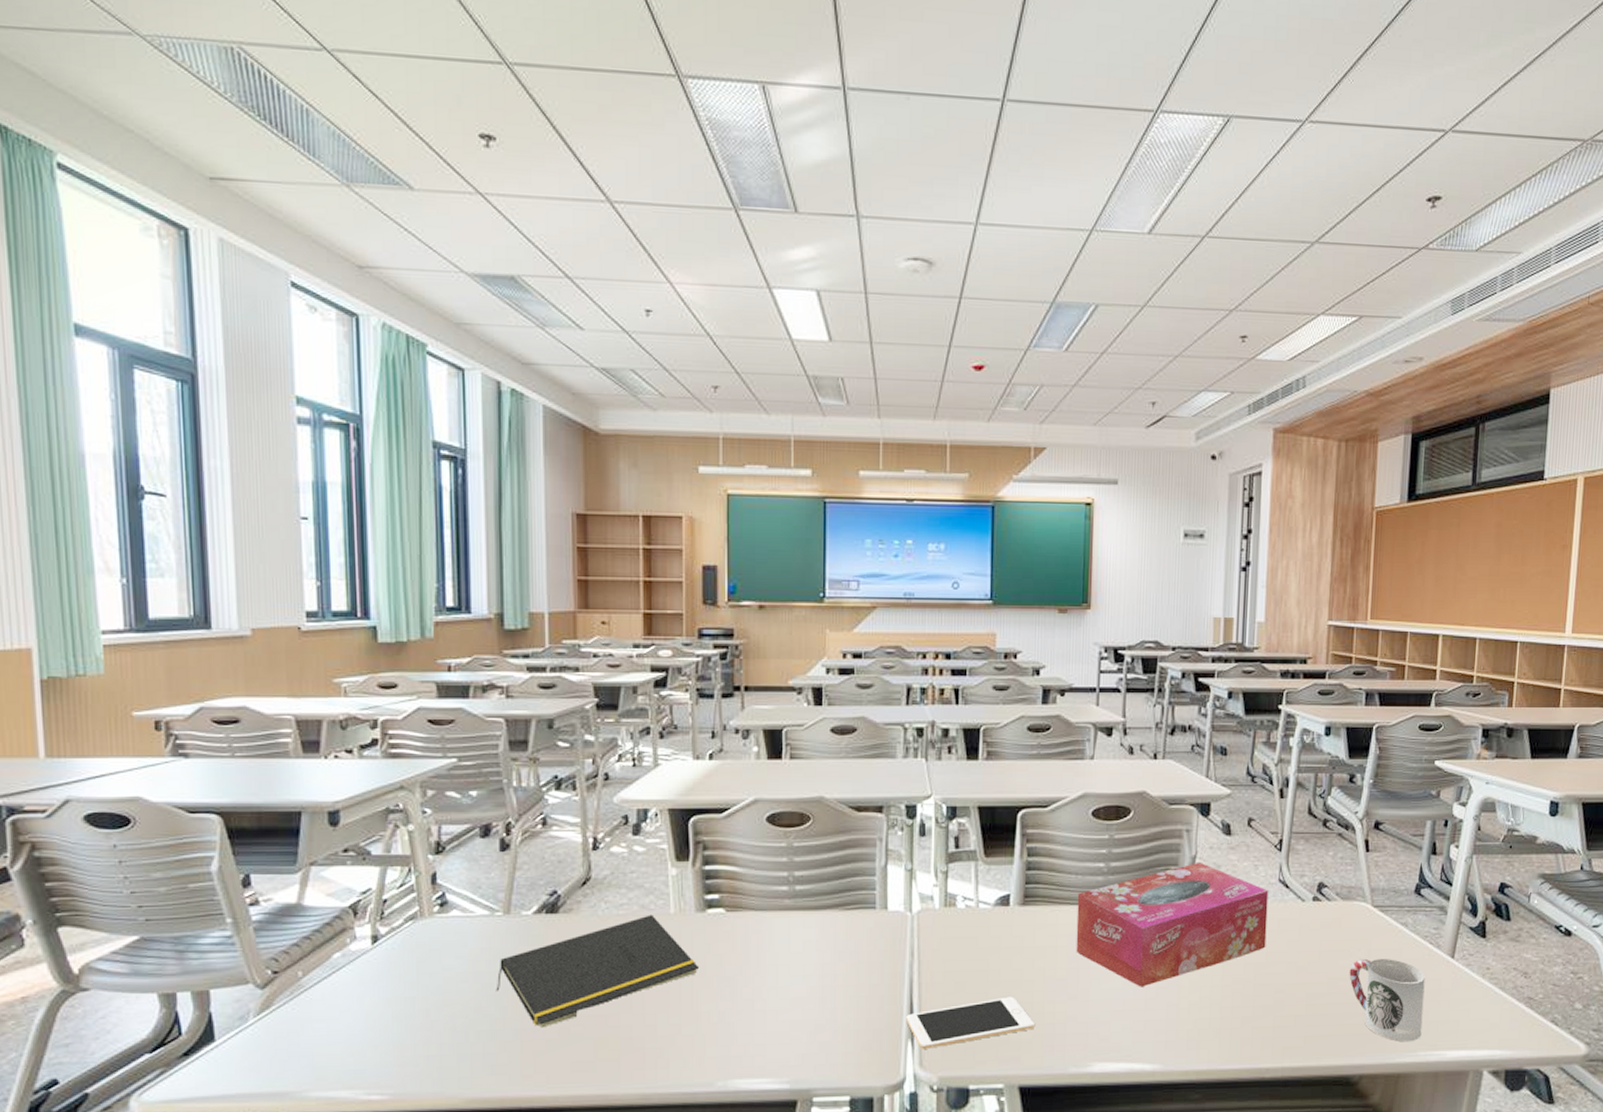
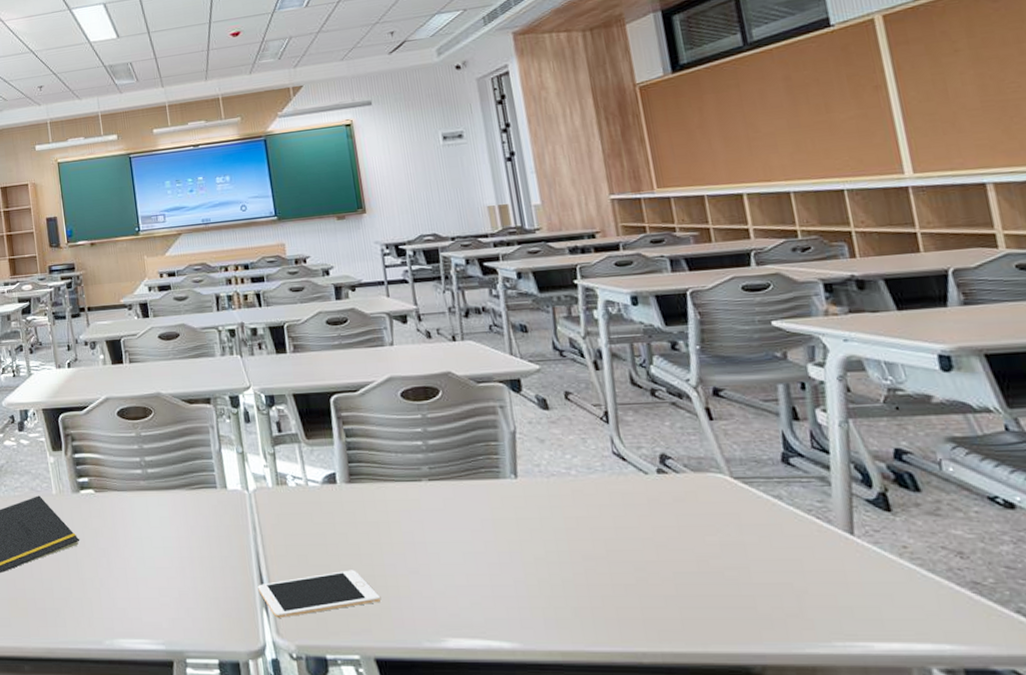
tissue box: present [1076,861,1269,987] -> none [400,436,613,563]
cup: present [1349,959,1425,1042] -> none [720,535,833,630]

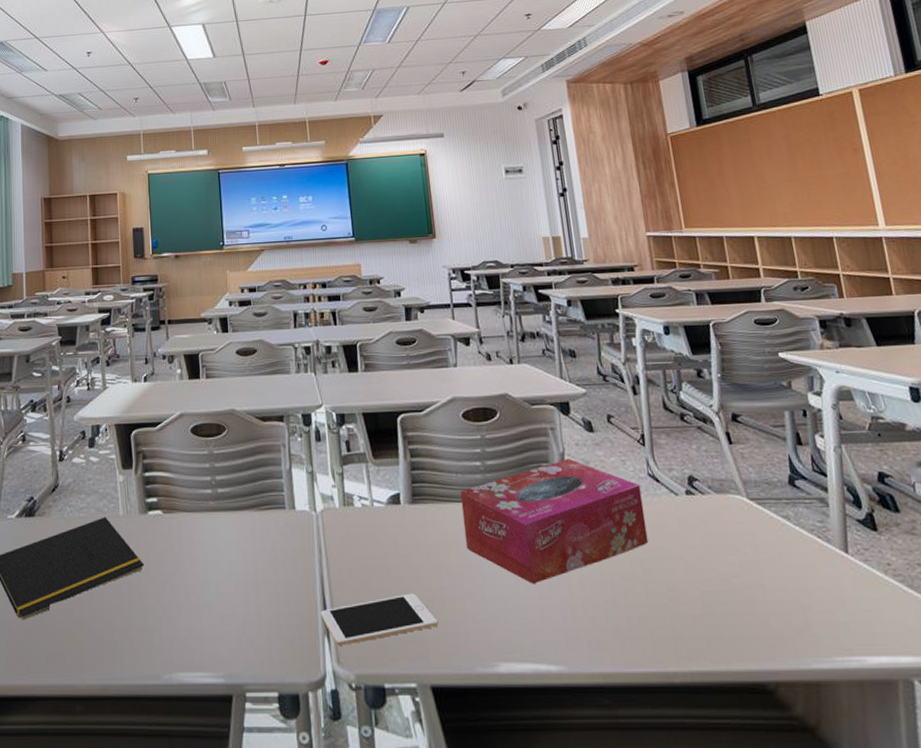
tissue box: none [400,436,613,563] -> present [460,458,649,584]

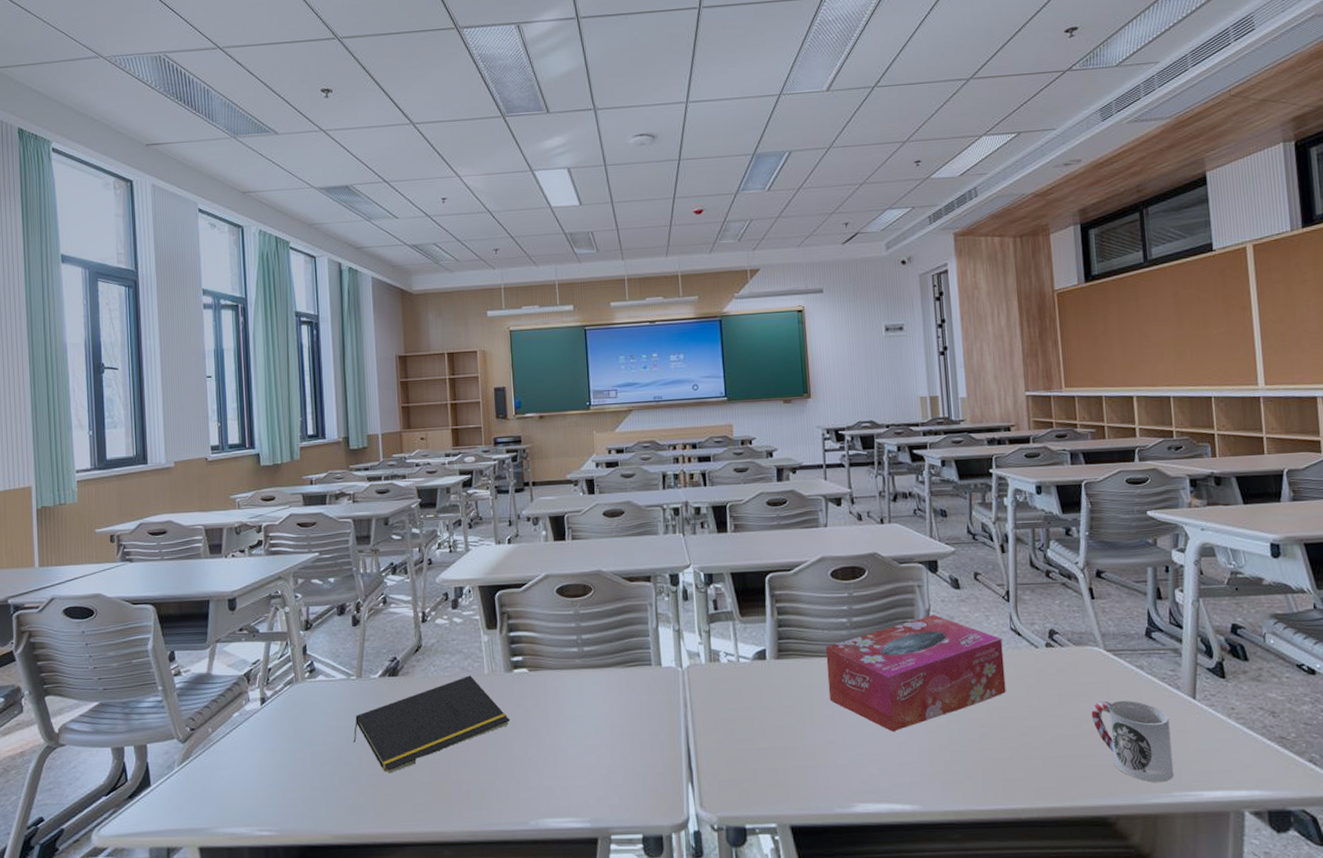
cell phone: present [320,593,438,645] -> none [685,742,799,791]
cup: none [739,554,834,646] -> present [1091,701,1174,783]

